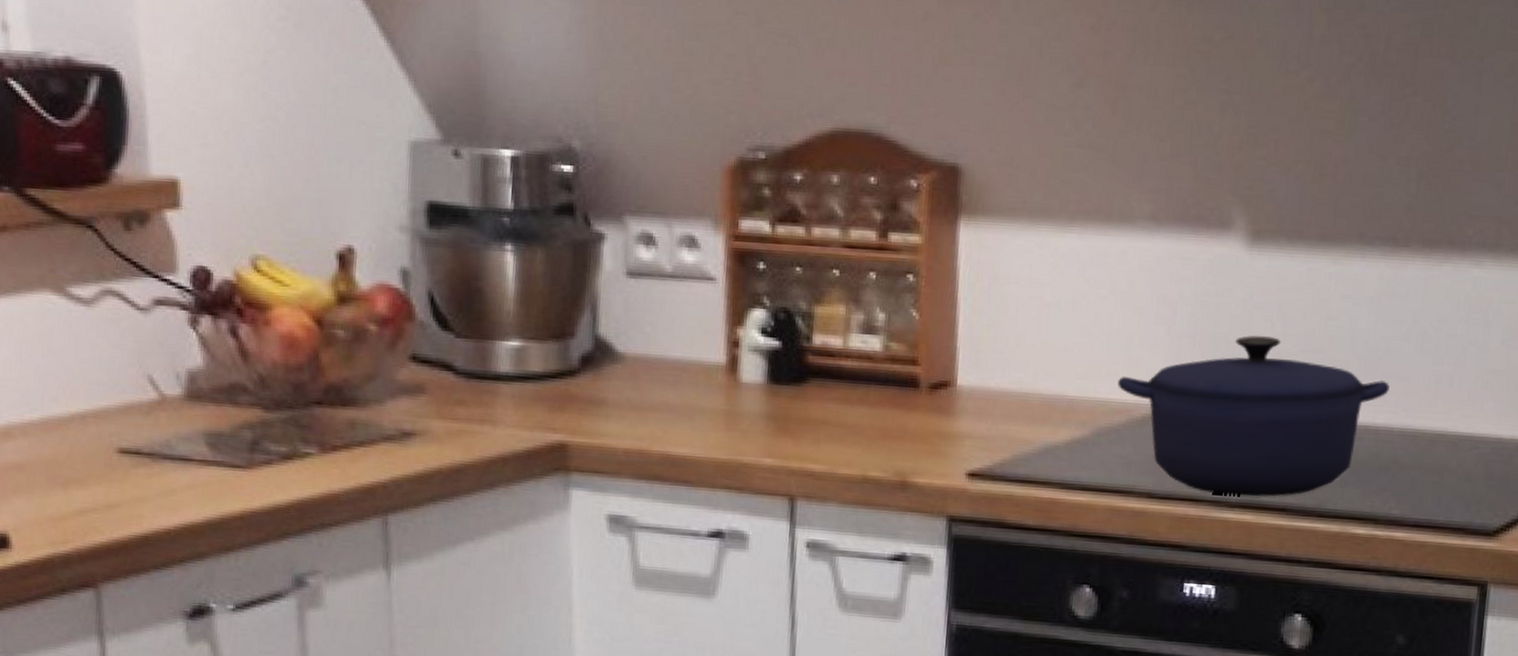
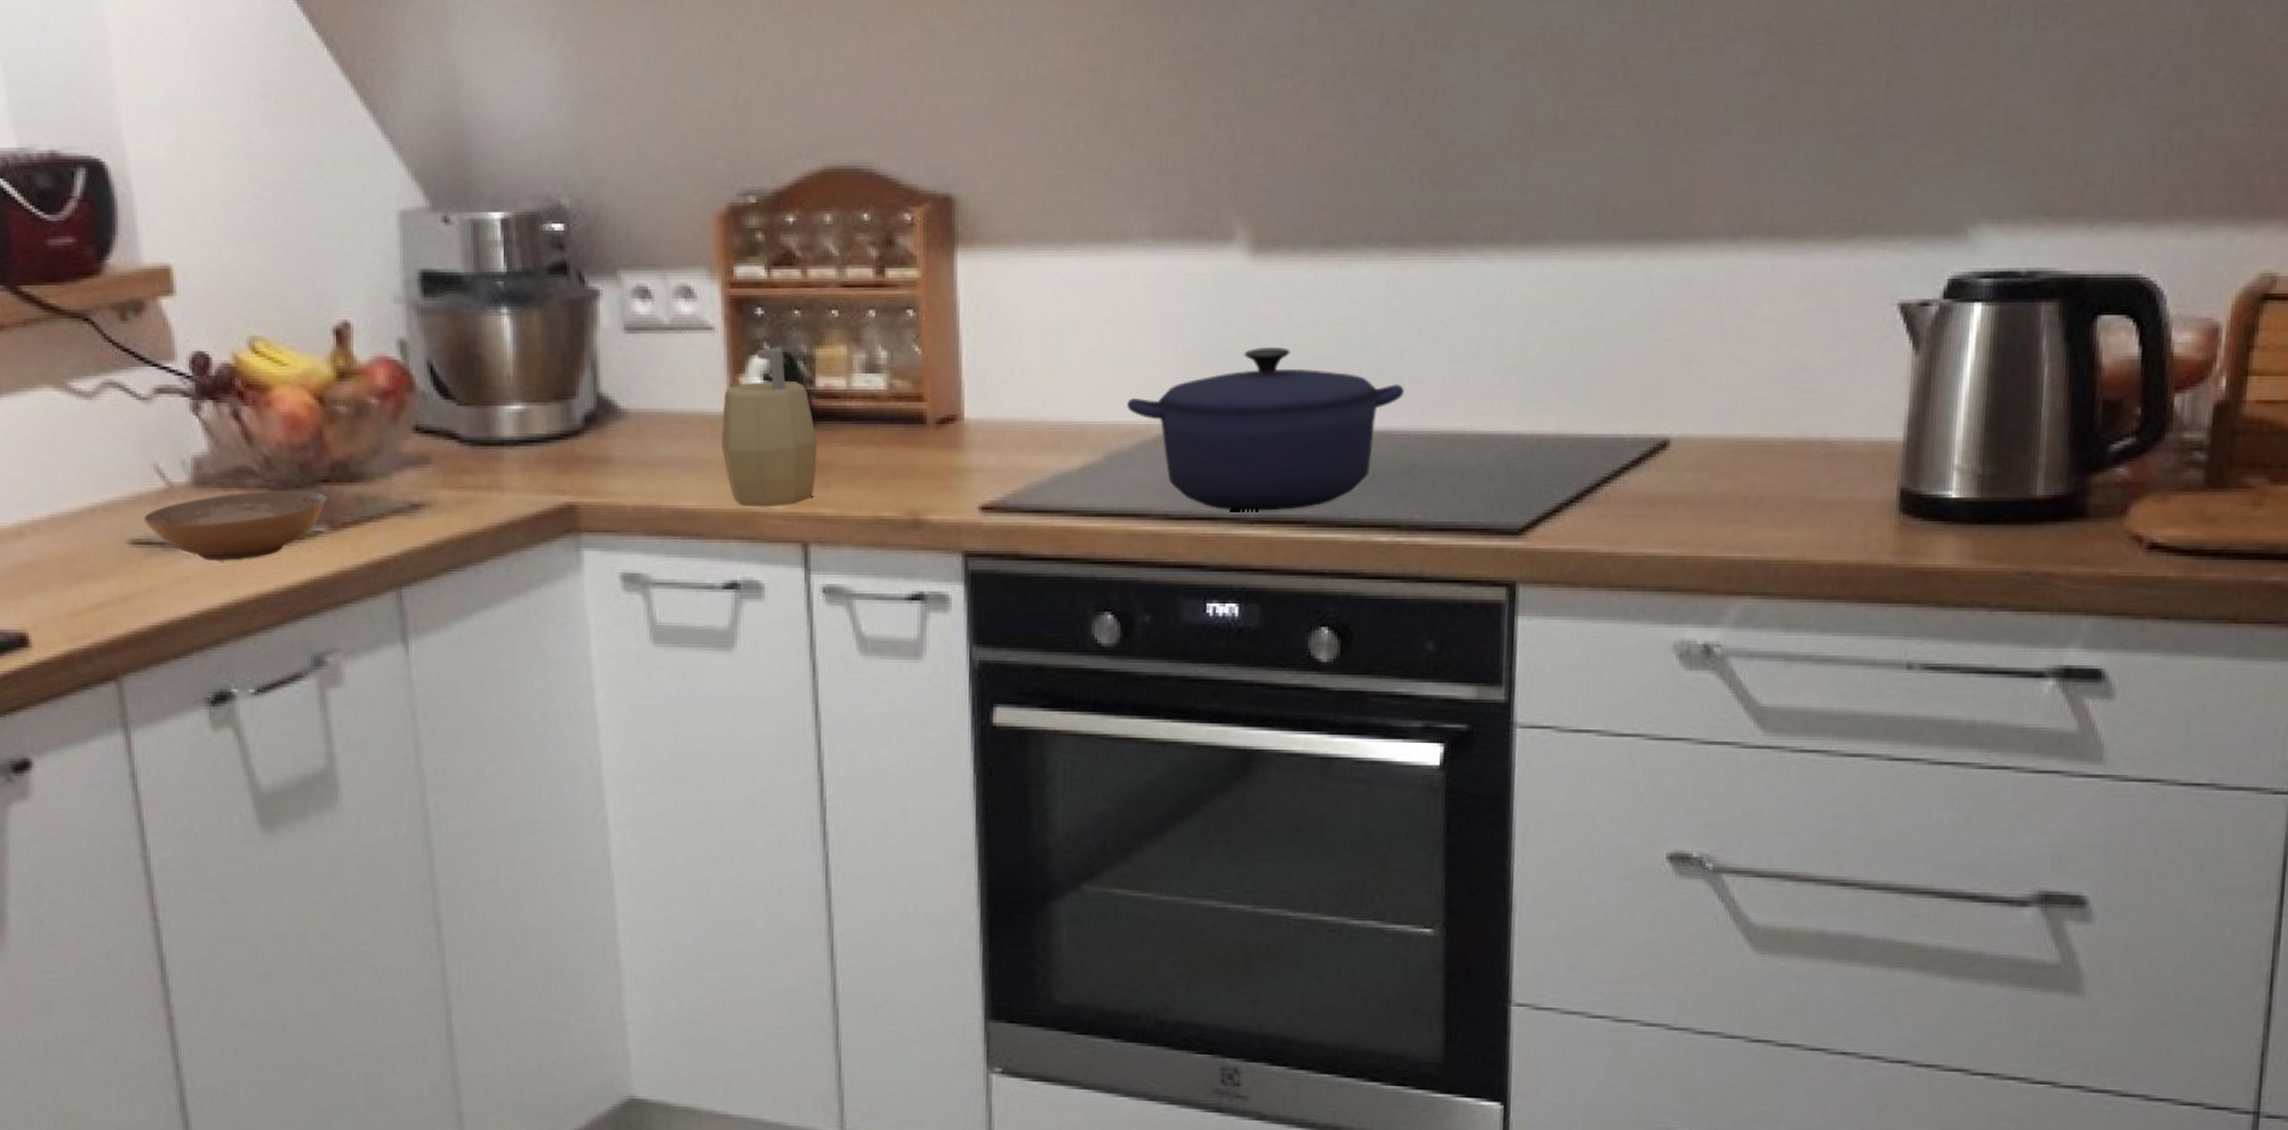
dish: none [133,408,320,476] -> present [143,490,328,562]
soap dispenser: none [715,302,811,460] -> present [721,347,817,507]

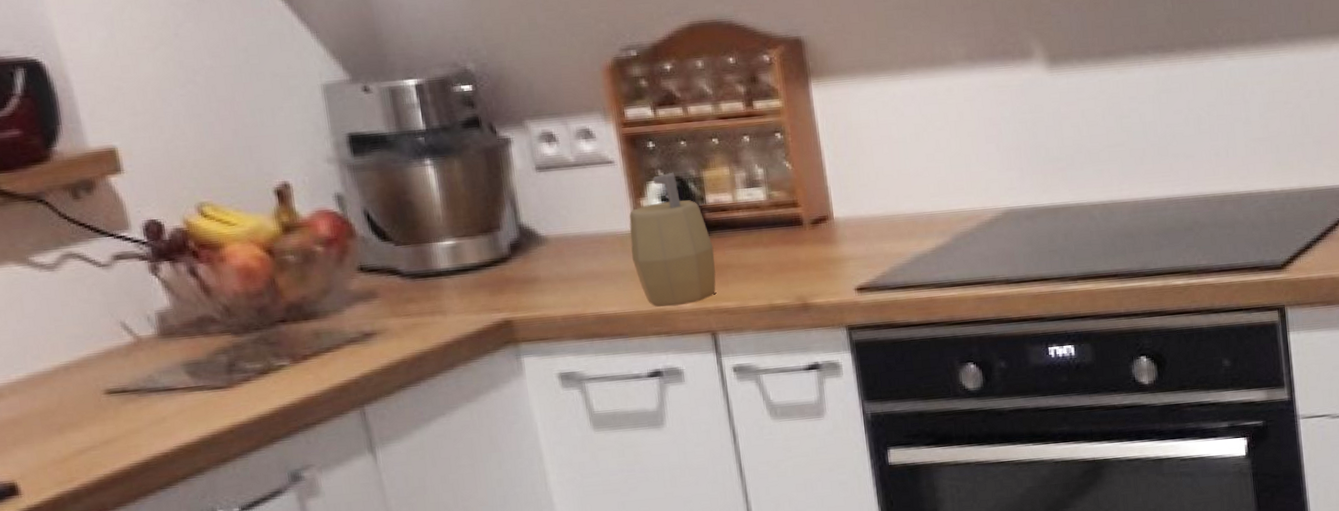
dish: present [143,490,328,562] -> none [115,331,288,401]
cooking pot: present [1127,346,1405,511] -> none [965,138,1181,272]

